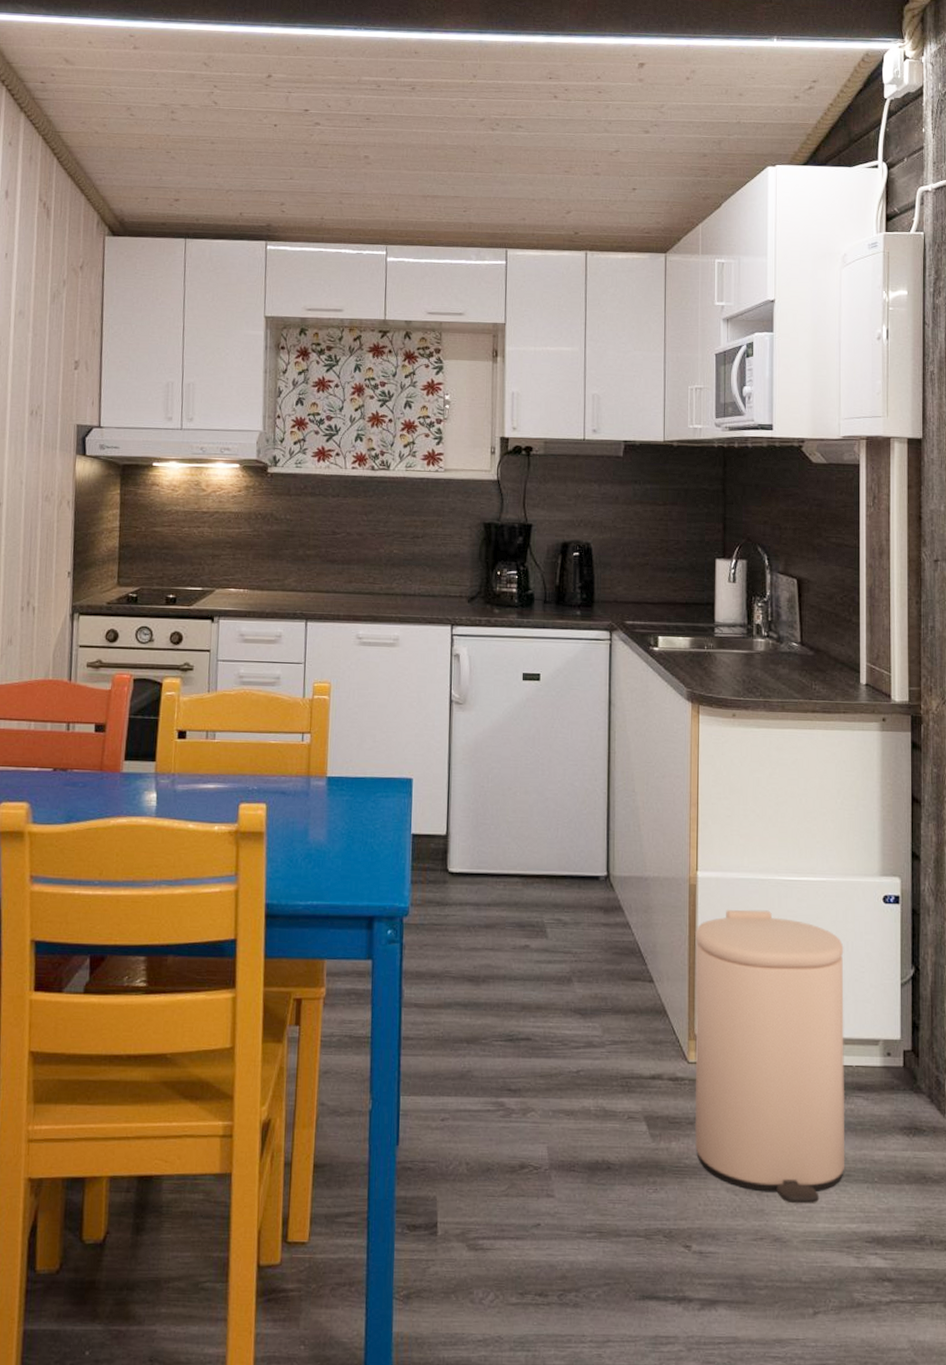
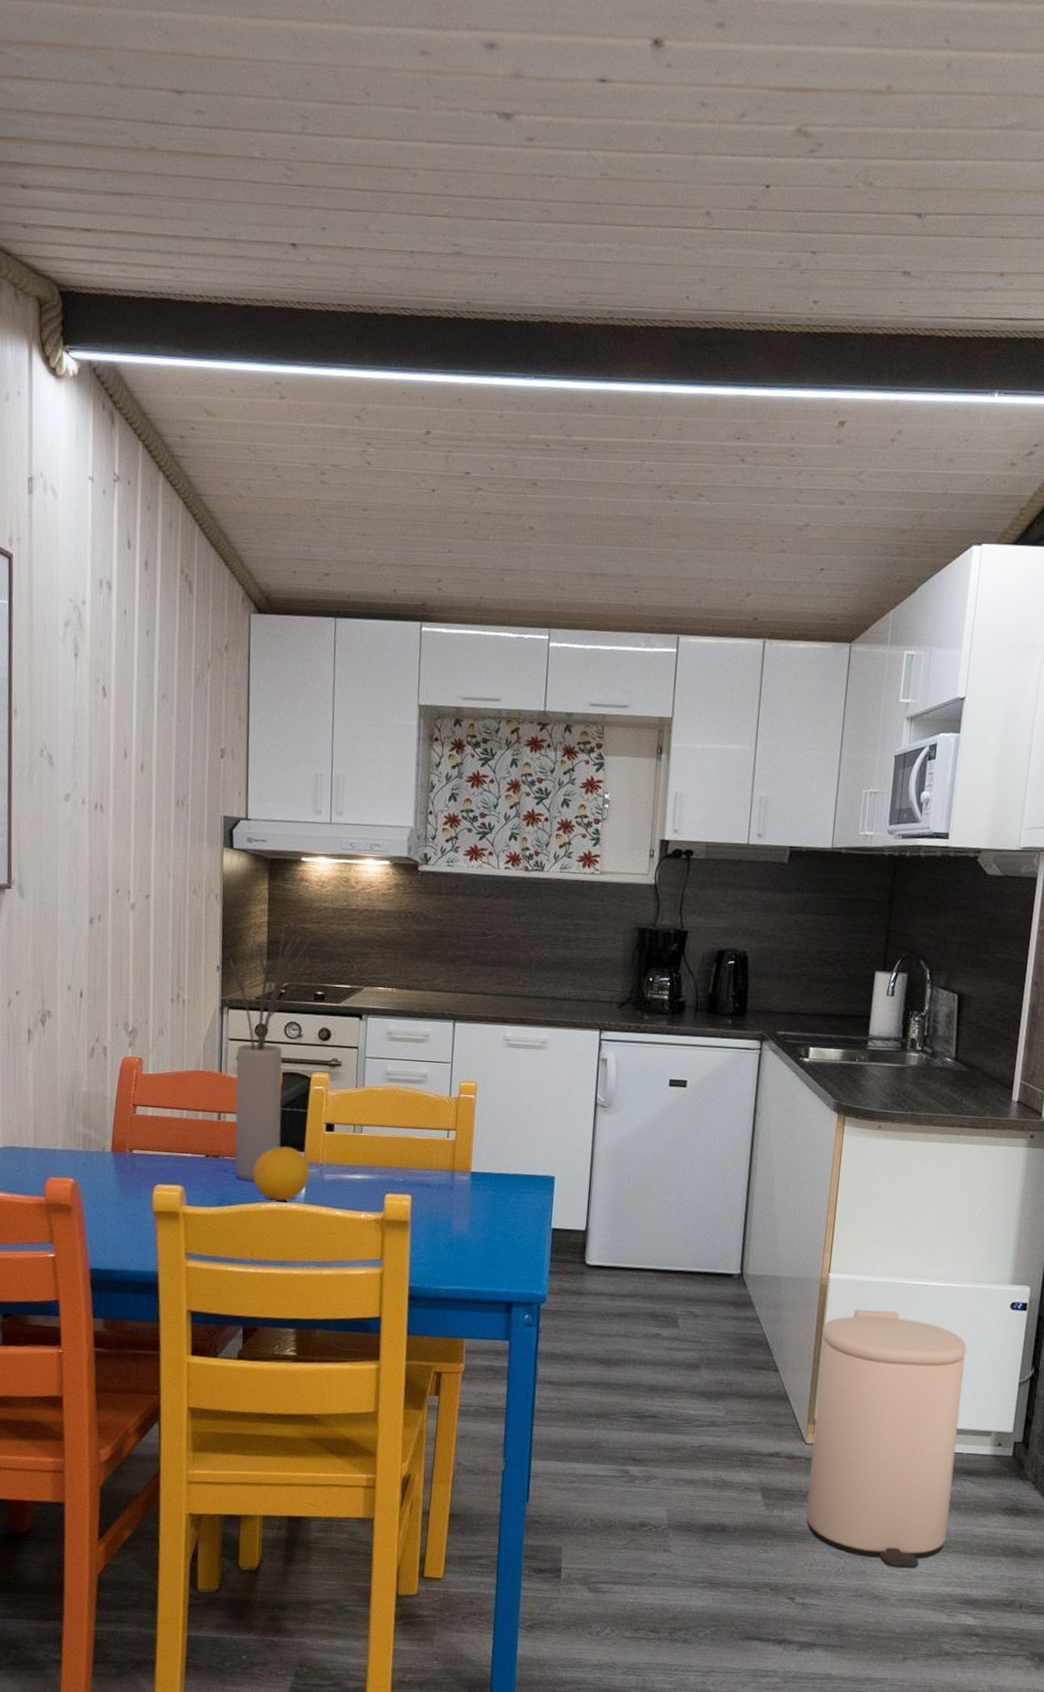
vase: none [80,526,164,796] -> present [229,922,313,1182]
fruit: none [102,756,161,816] -> present [252,1146,310,1202]

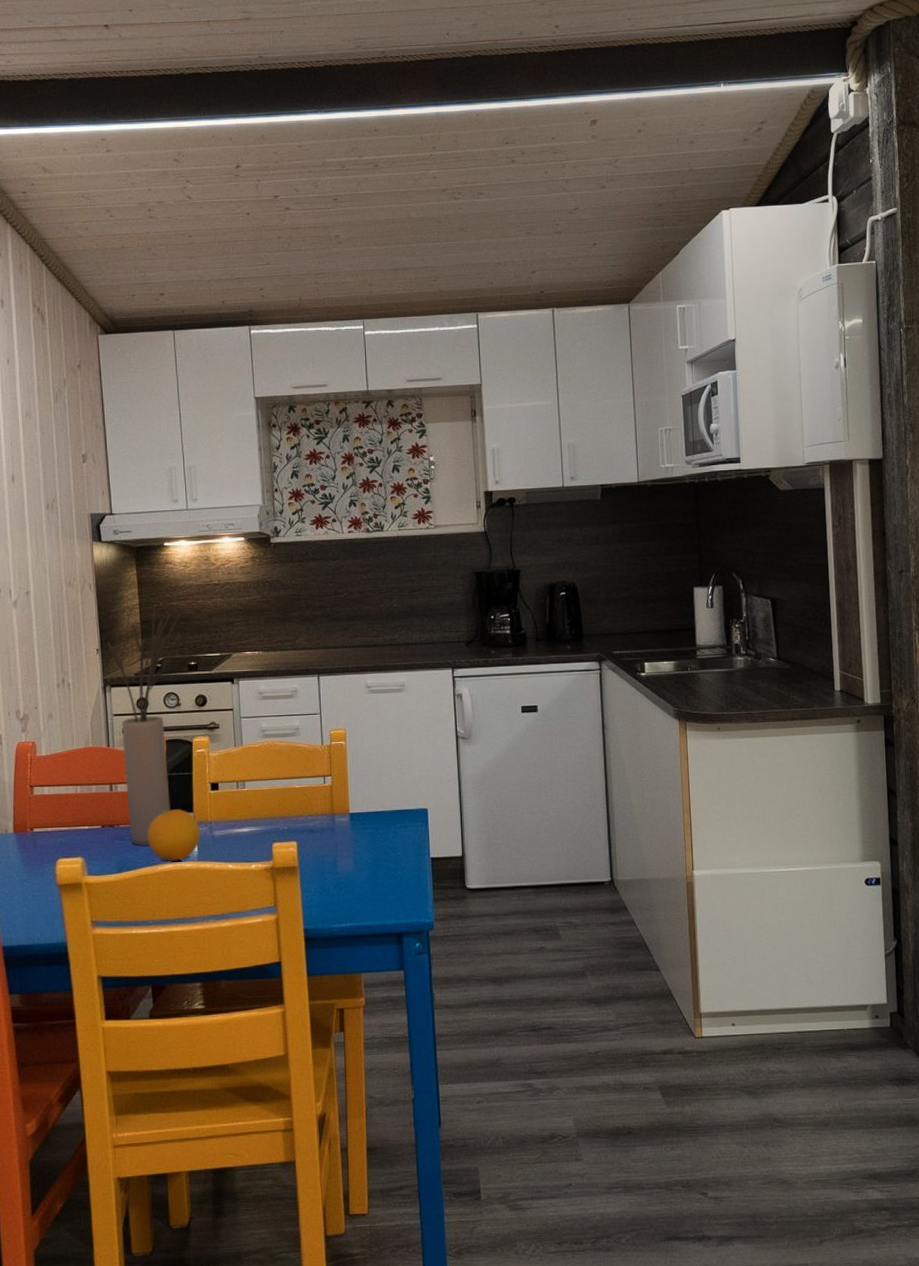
pedal bin: present [806,1309,967,1569] -> none [695,900,841,1151]

